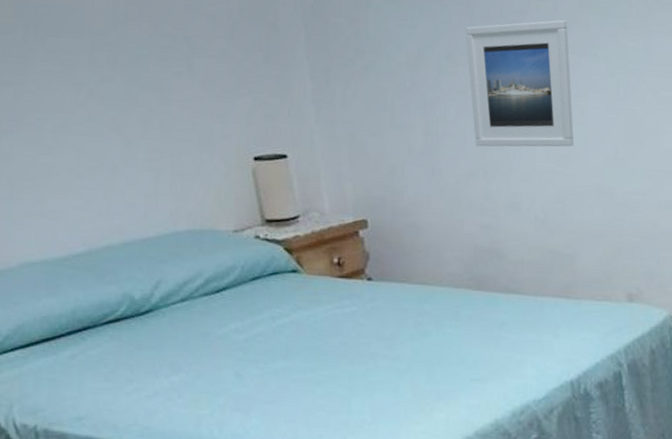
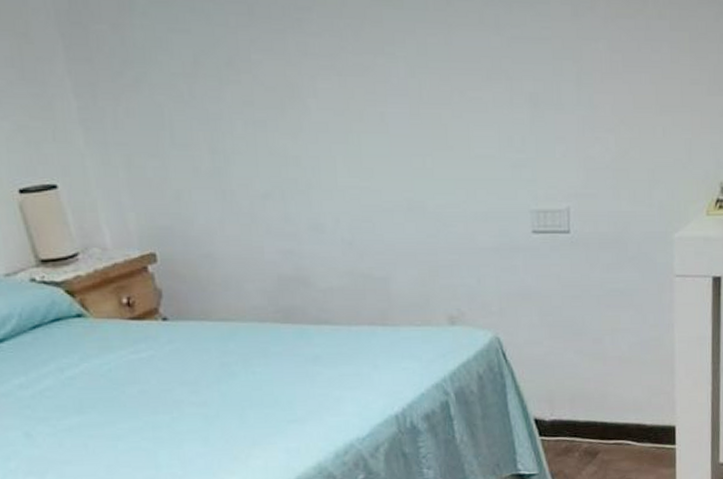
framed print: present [465,19,574,147] -> none [245,15,377,164]

